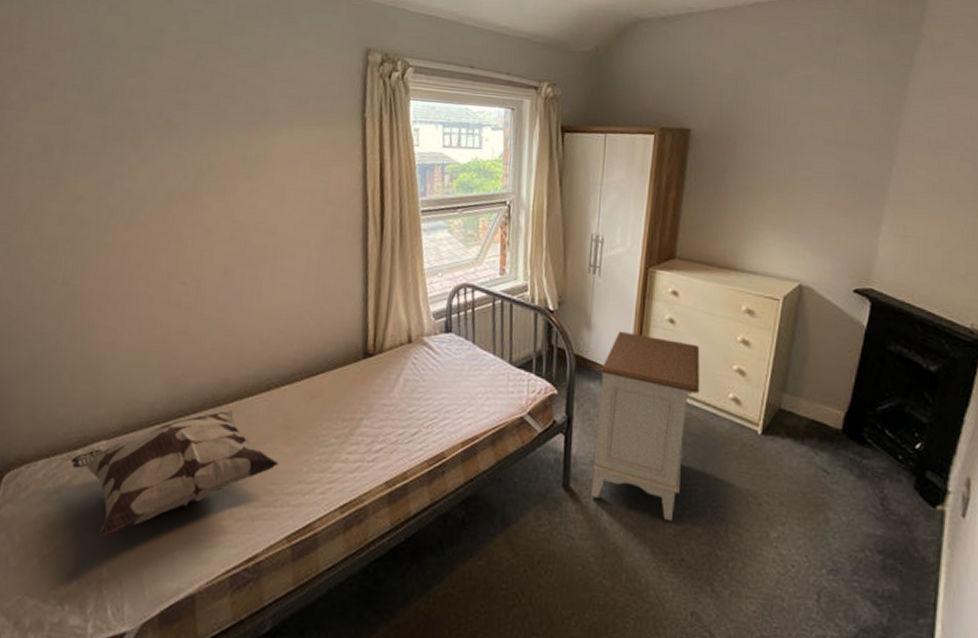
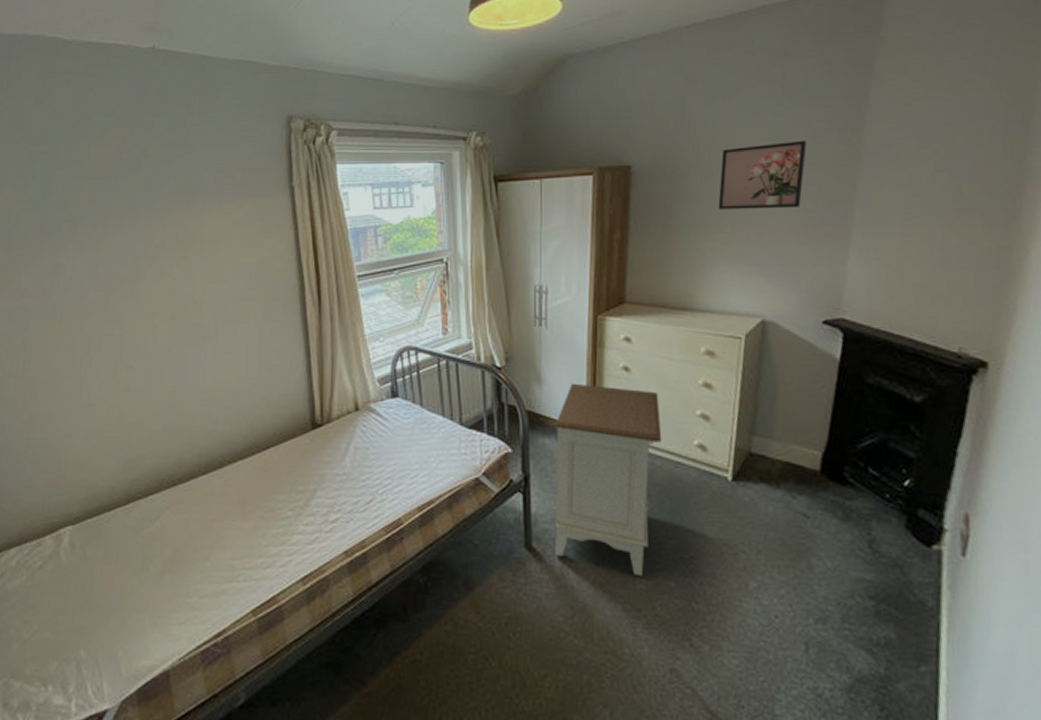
decorative pillow: present [70,410,279,537] -> none [40,489,238,619]
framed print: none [767,120,851,183] -> present [718,140,807,209]

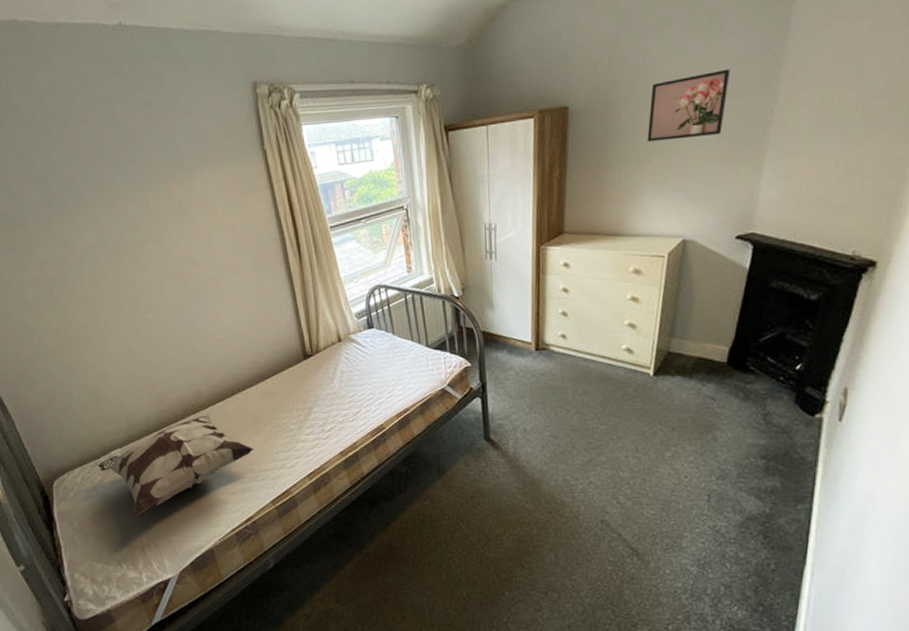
decorative pillow: none [40,489,238,619] -> present [98,414,254,517]
nightstand: present [555,383,662,577] -> none [506,305,596,455]

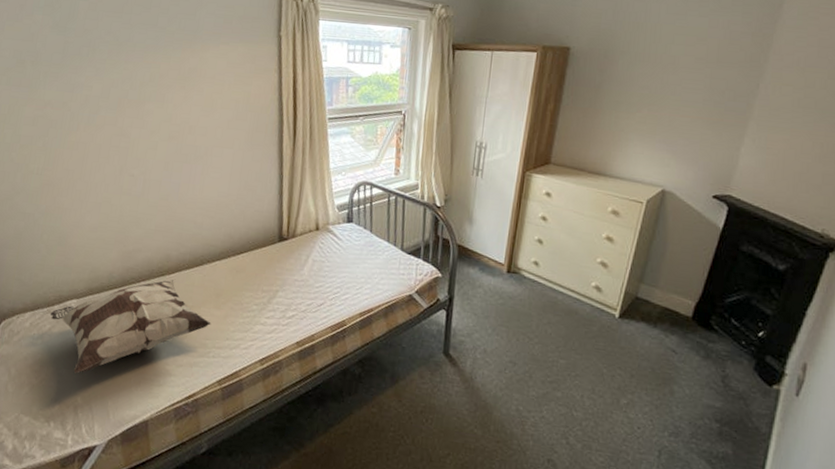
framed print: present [647,69,731,142] -> none [639,40,724,98]

